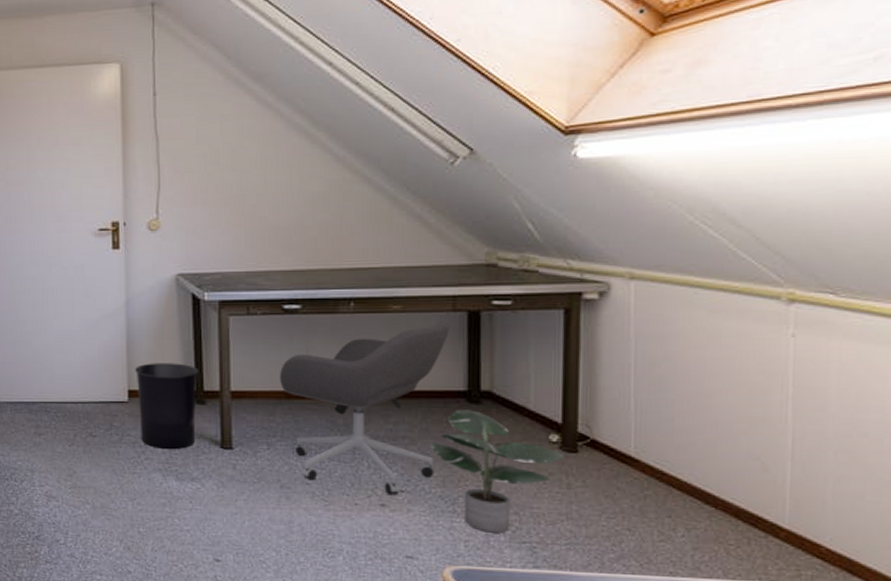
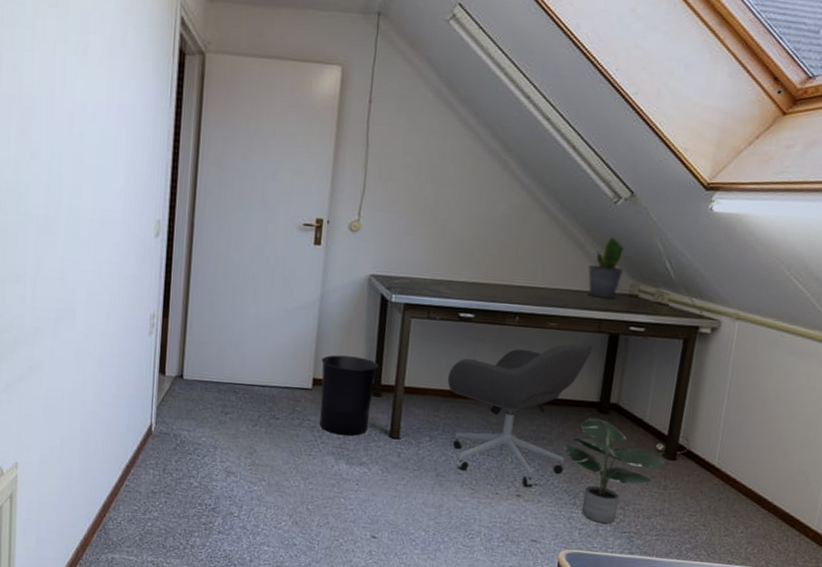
potted plant: none [429,199,475,273] -> present [588,234,625,300]

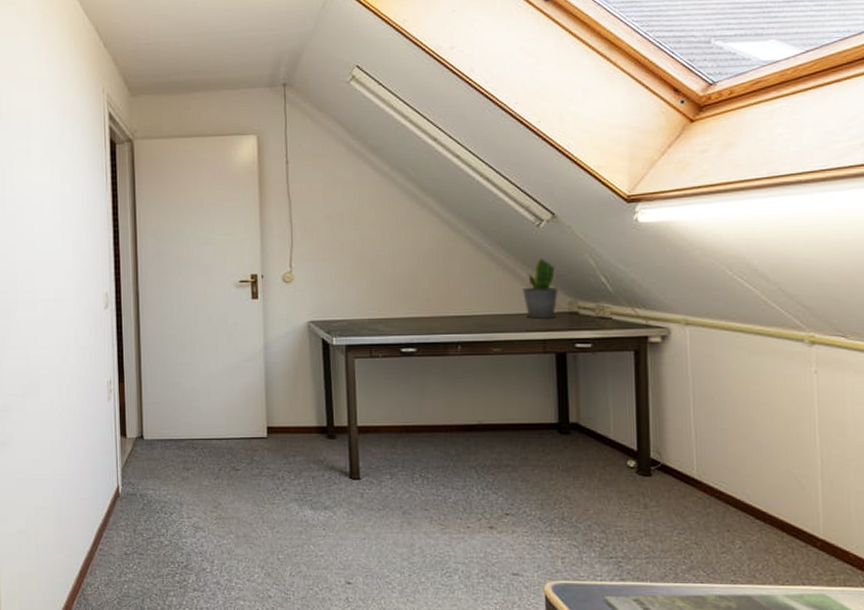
waste bin: present [319,355,379,436] -> none [273,401,330,480]
office chair: present [447,340,594,487] -> none [399,362,541,517]
potted plant: present [563,418,665,524] -> none [529,440,640,550]

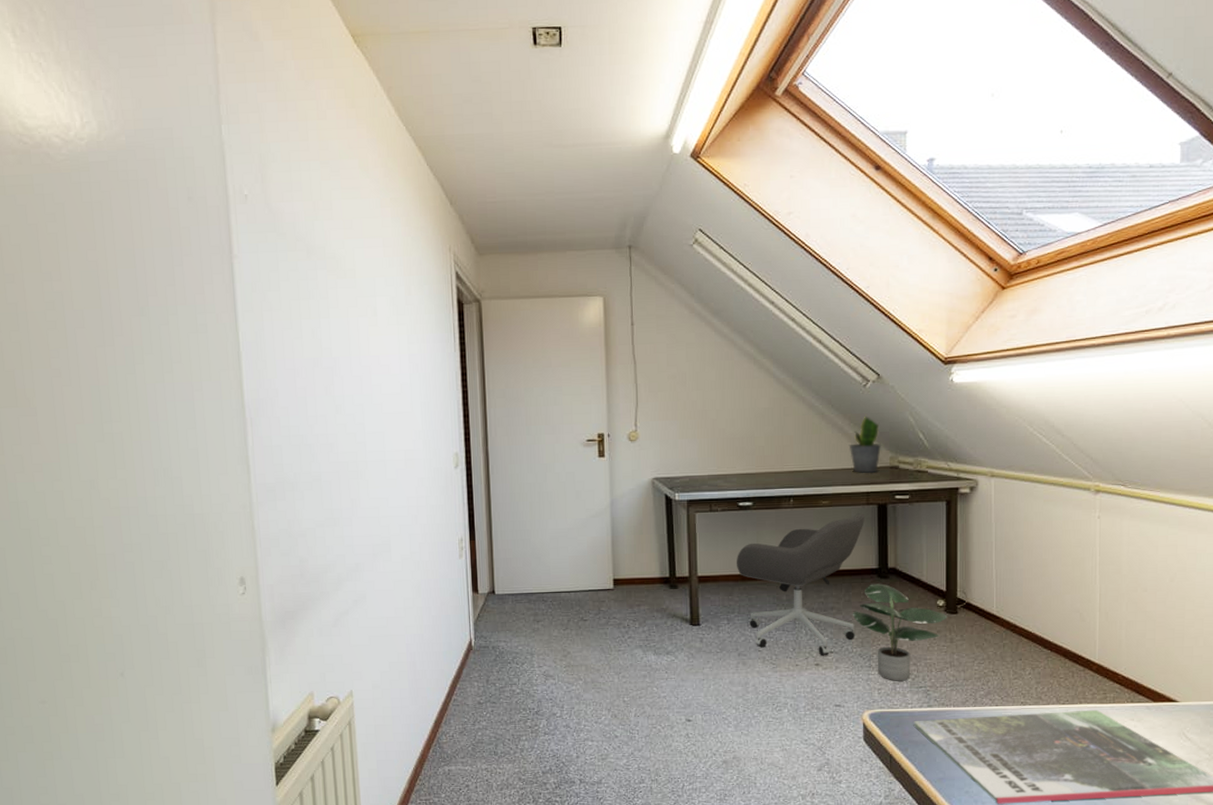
office chair: none [399,362,541,517] -> present [736,513,864,655]
potted plant: none [529,440,640,550] -> present [852,583,948,681]

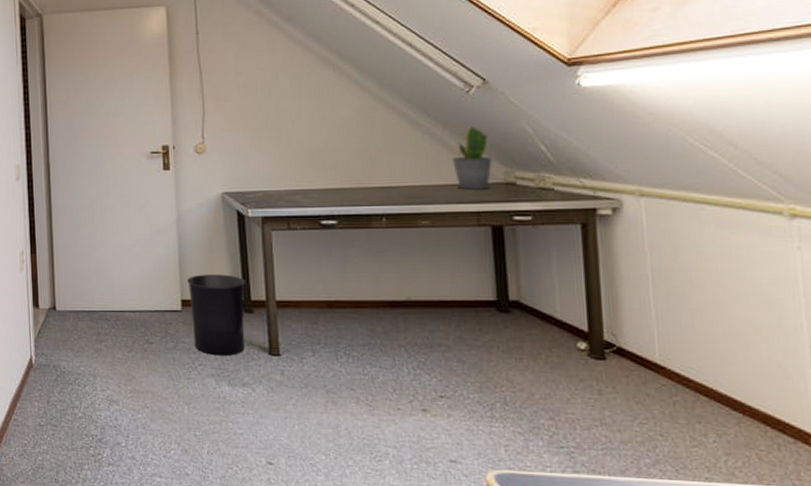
waste bin: none [619,554,672,628] -> present [187,274,246,355]
office chair: present [736,513,864,655] -> none [320,236,476,400]
potted plant: present [852,583,948,681] -> none [465,318,593,438]

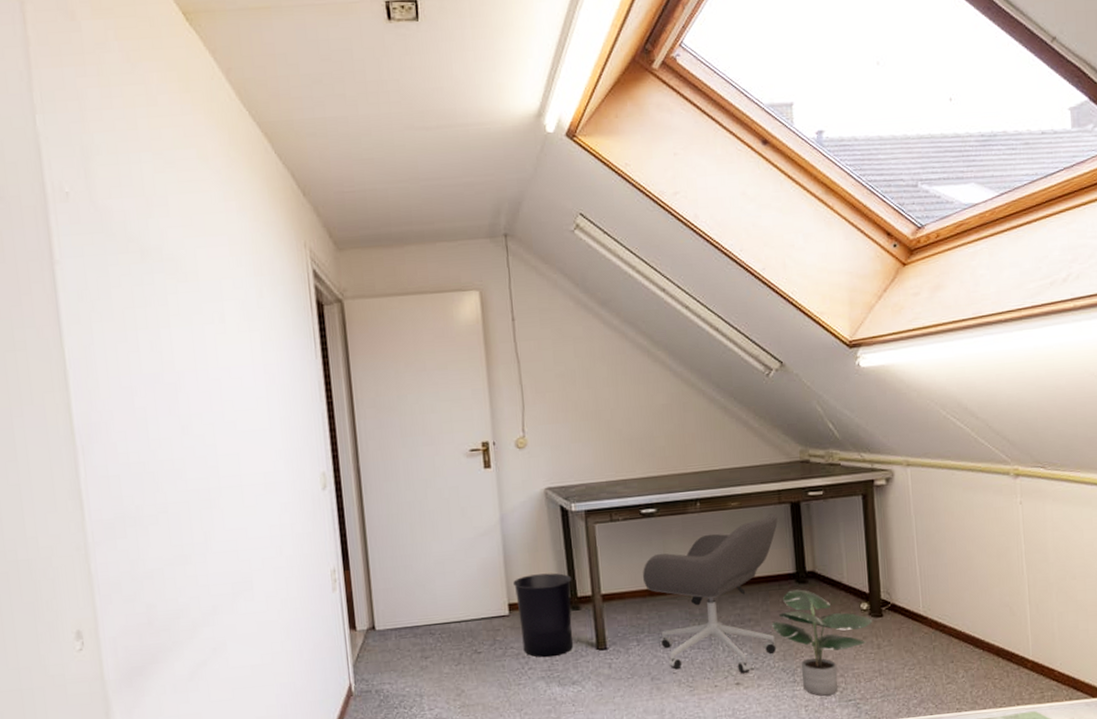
office chair: none [320,236,476,400] -> present [642,513,778,673]
potted plant: present [451,124,493,191] -> none [755,406,791,470]
potted plant: none [465,318,593,438] -> present [771,589,873,696]

